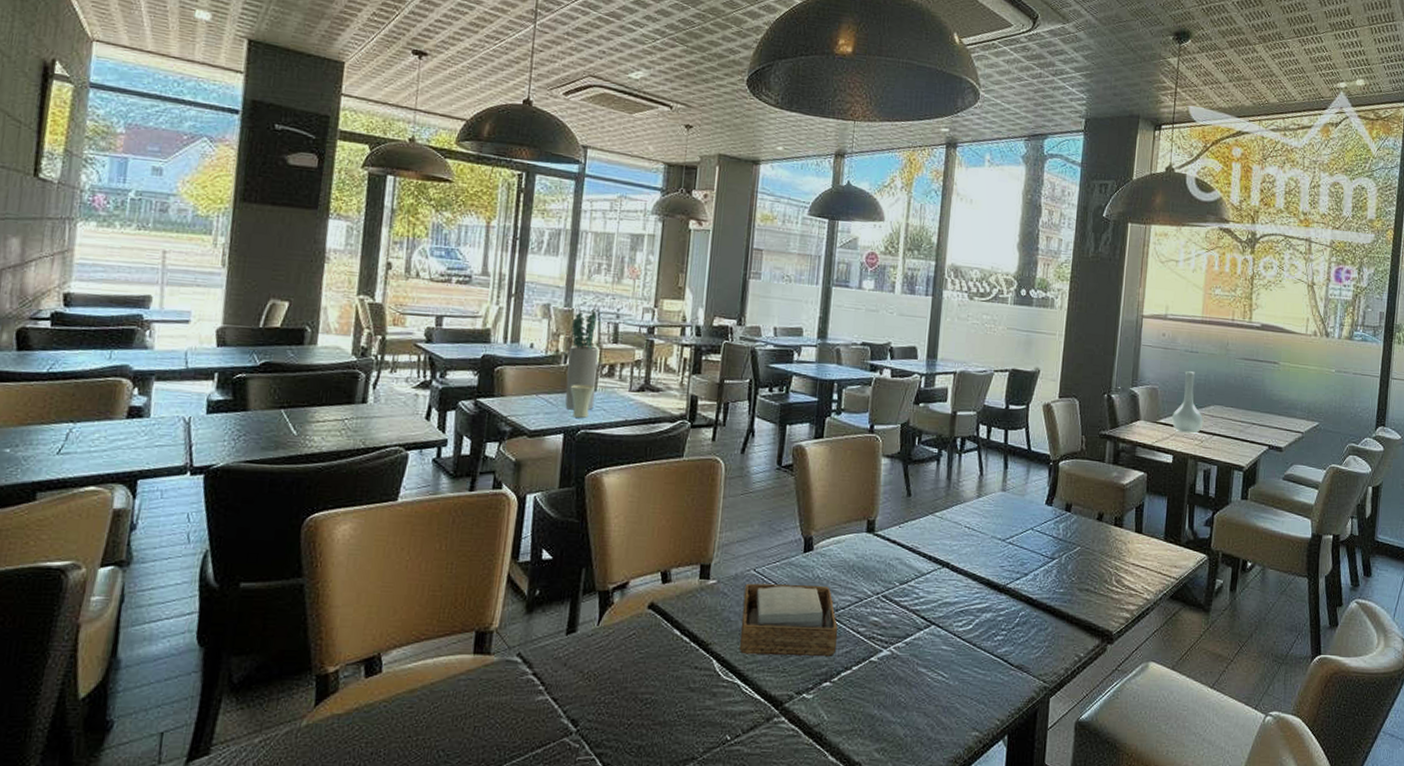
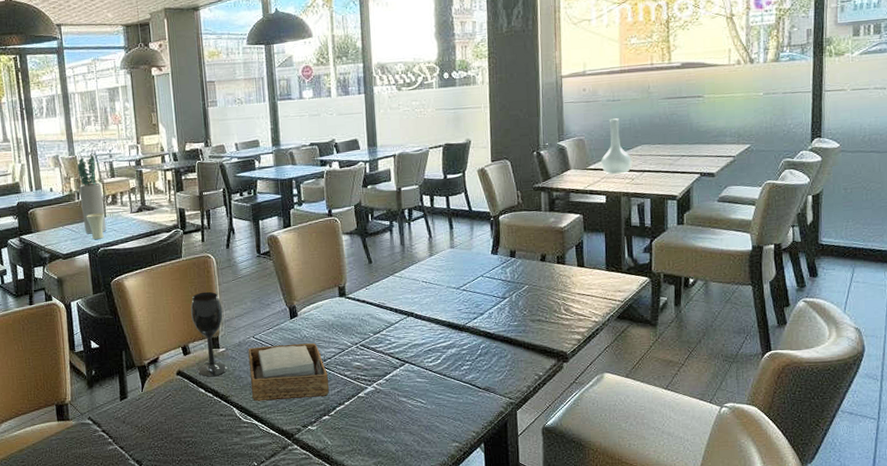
wine glass: none [677,504,723,616] -> present [190,291,228,377]

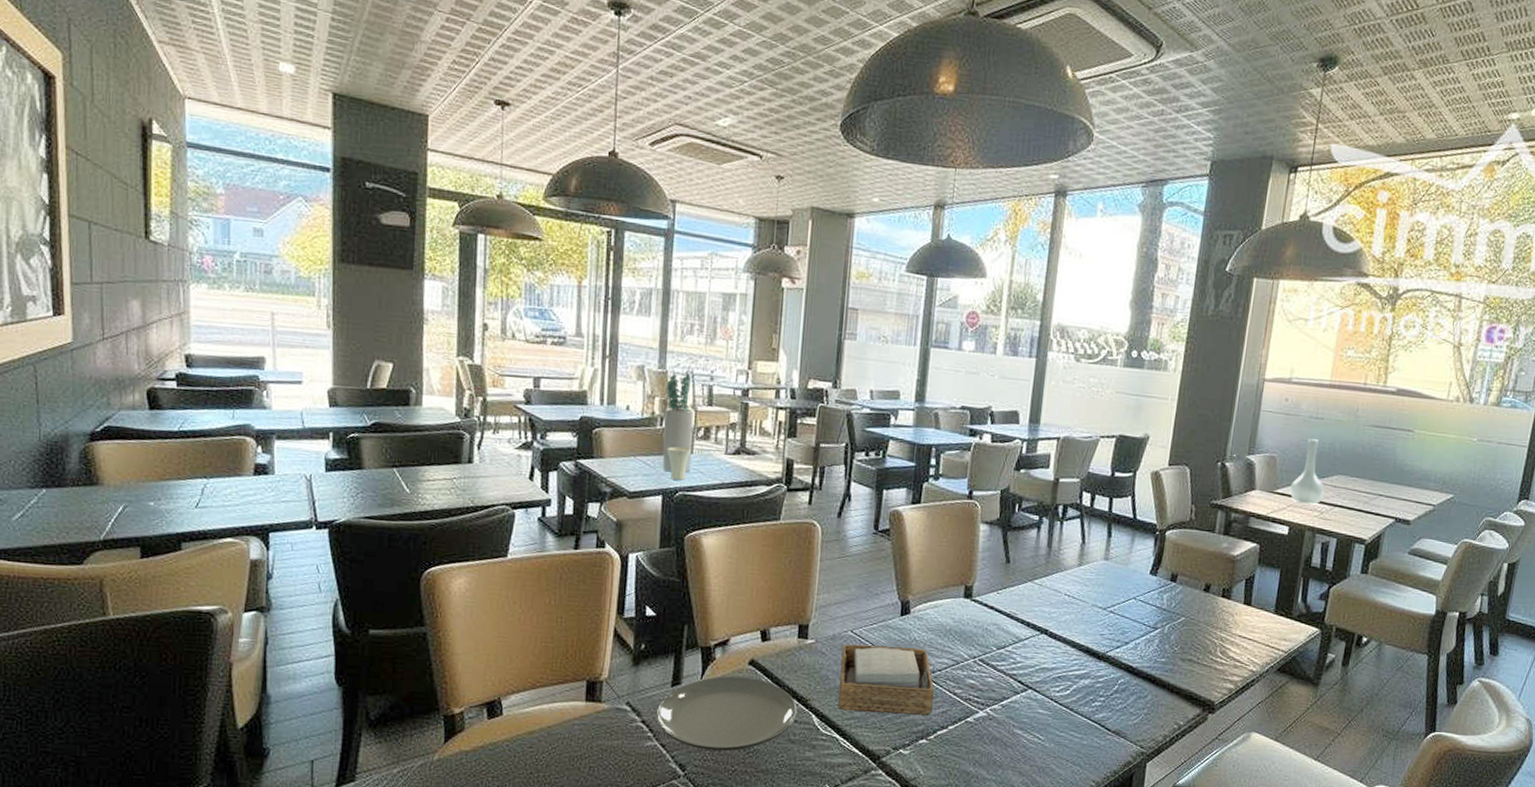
plate: none [112,385,221,447] -> present [657,676,797,751]
wine glass: present [190,291,228,377] -> none [776,566,820,673]

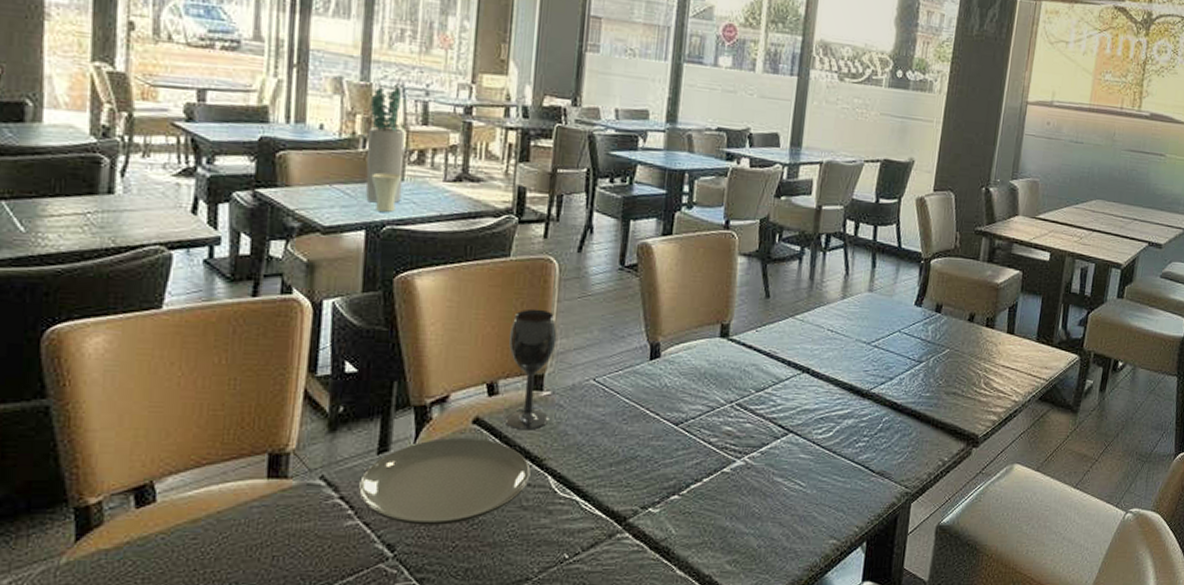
wine glass: none [776,566,820,673] -> present [506,309,557,430]
napkin holder: present [837,644,935,716] -> none [577,393,688,470]
vase: present [1290,439,1325,505] -> none [1051,163,1085,230]

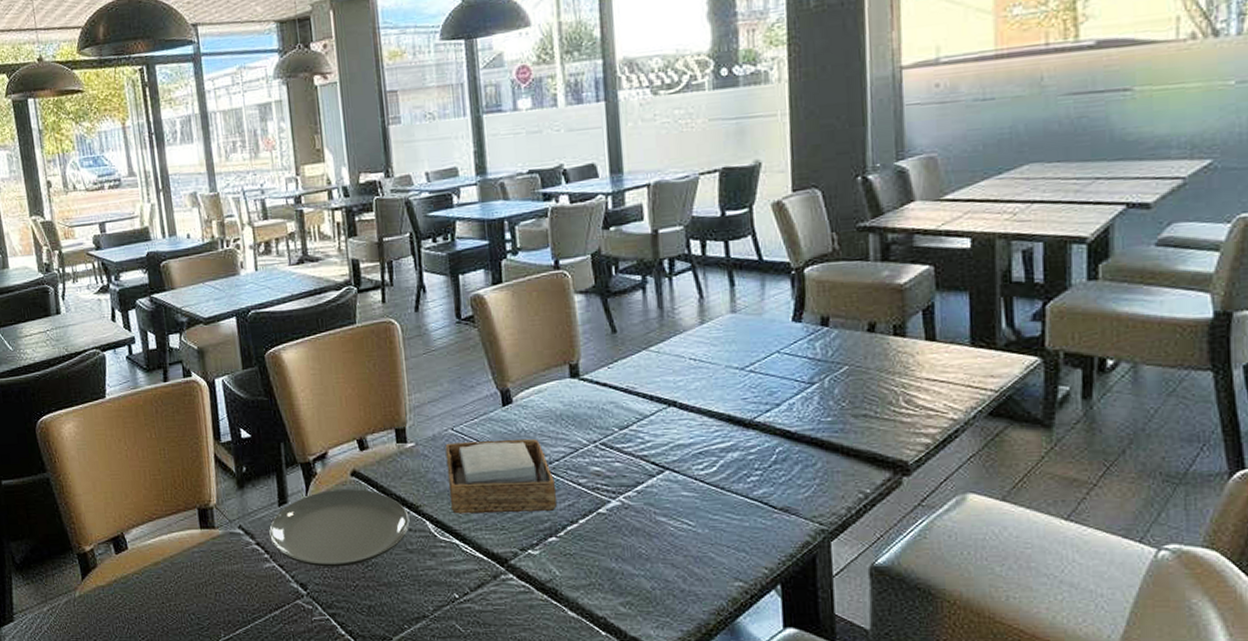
vase: present [365,77,405,205] -> none [221,183,259,294]
cup: present [371,172,403,212] -> none [232,265,257,299]
wine glass: present [506,309,557,430] -> none [367,368,418,480]
napkin holder: none [577,393,688,470] -> present [445,438,557,514]

